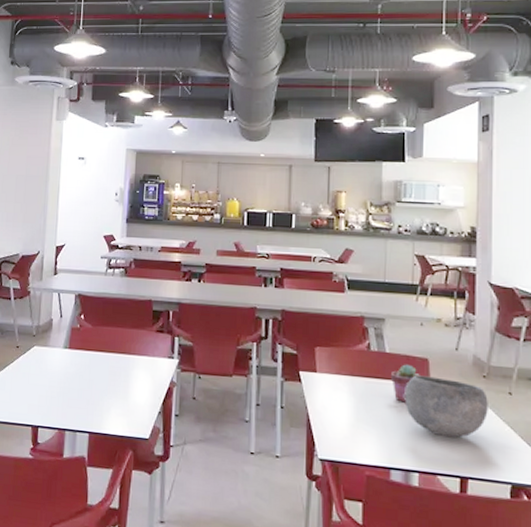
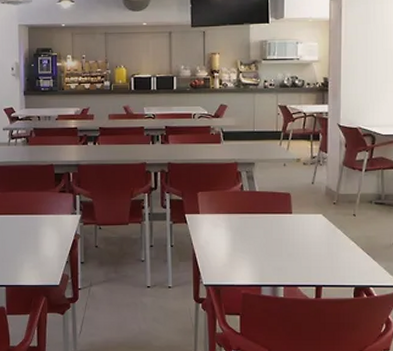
potted succulent: present [390,364,420,403] -> none [260,199,284,231]
bowl: present [404,375,488,438] -> none [272,207,337,256]

